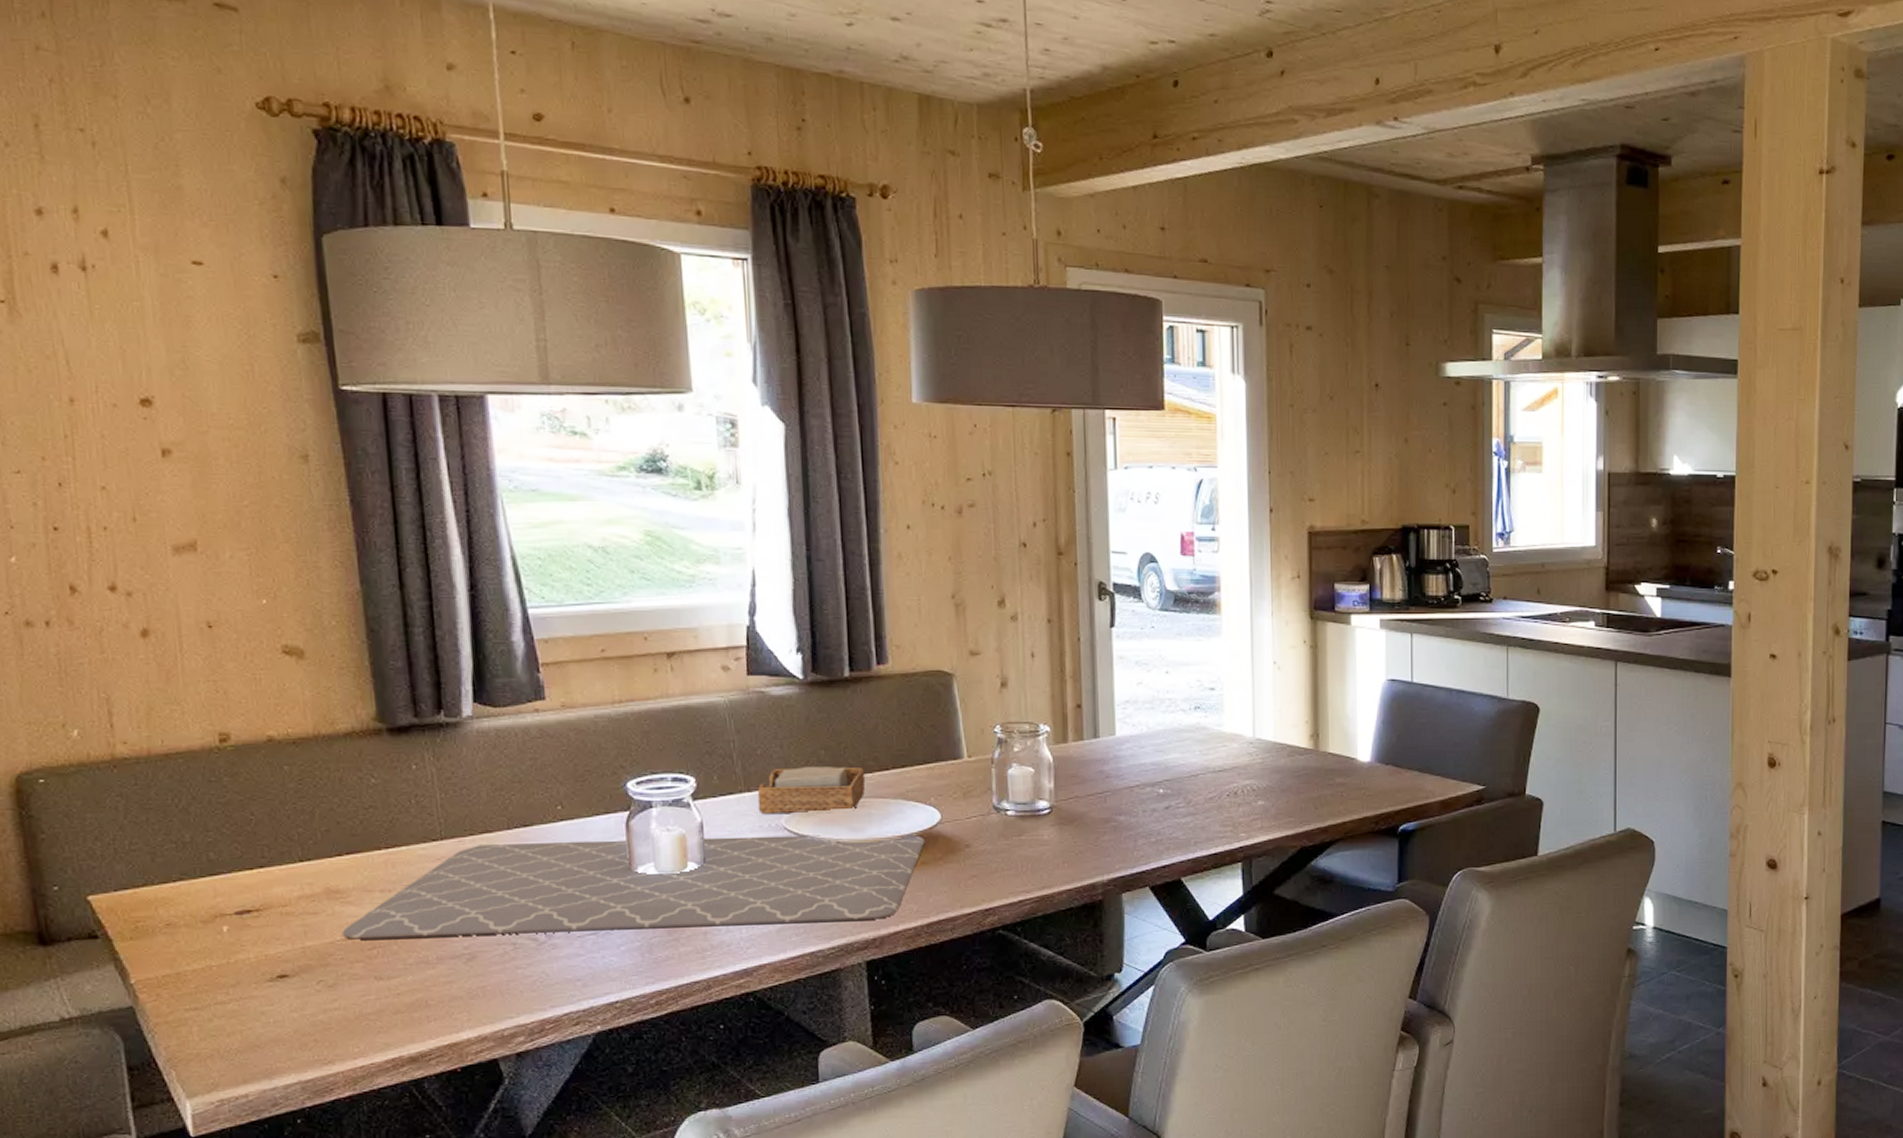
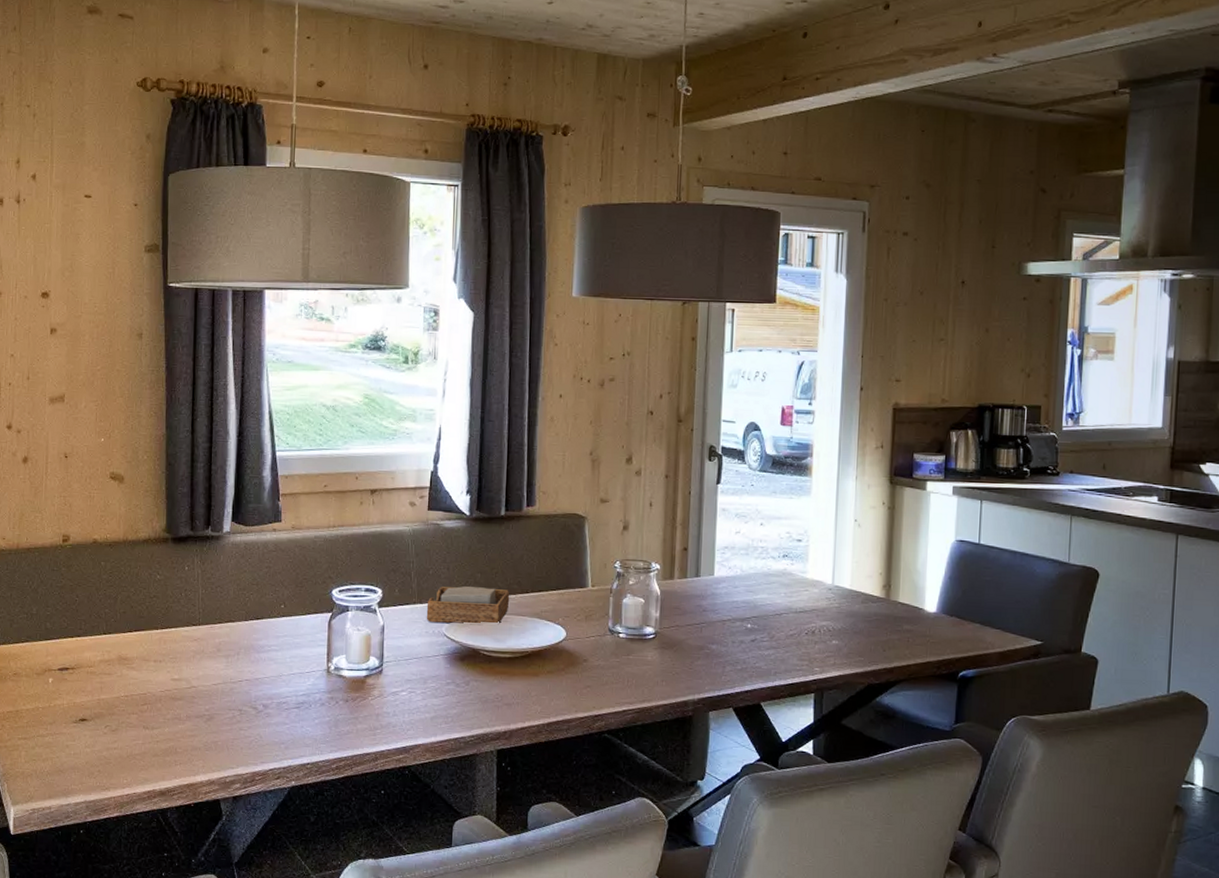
placemat: present [342,834,925,940] -> none [125,631,552,716]

